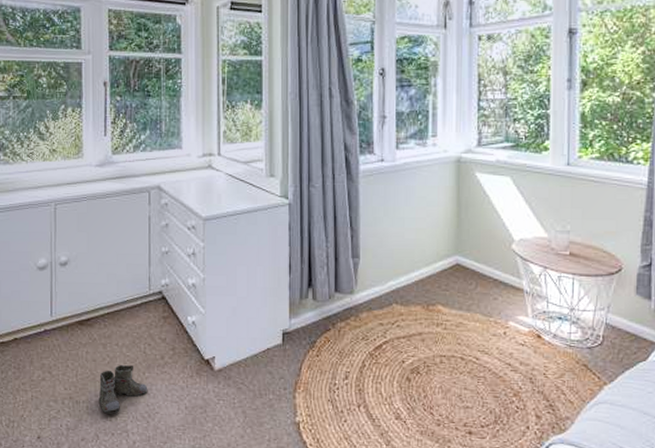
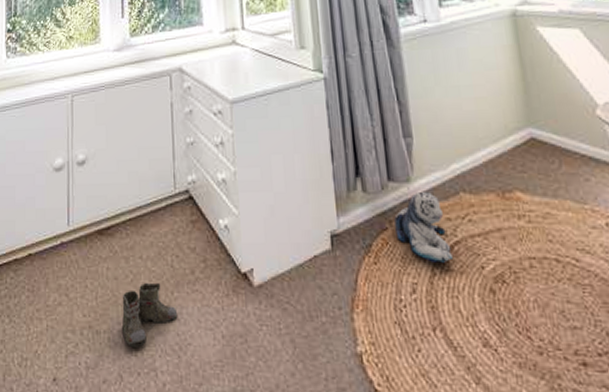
plush toy: none [337,301,381,358] -> present [394,191,454,264]

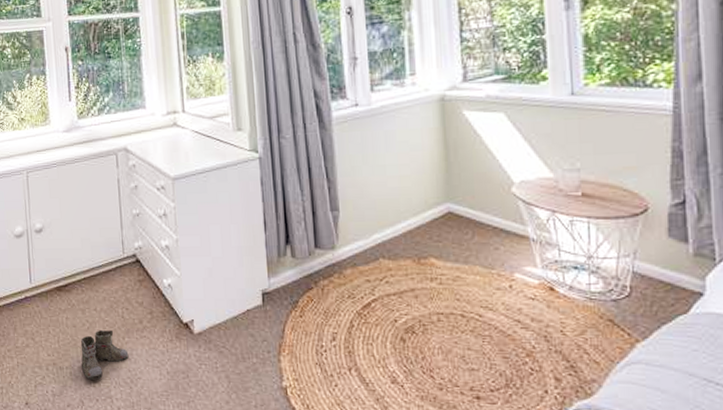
plush toy: present [394,191,454,264] -> none [319,257,371,318]

